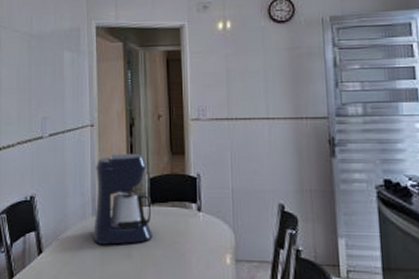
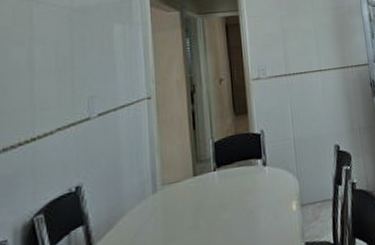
coffee maker: present [93,154,153,245] -> none [154,120,220,223]

